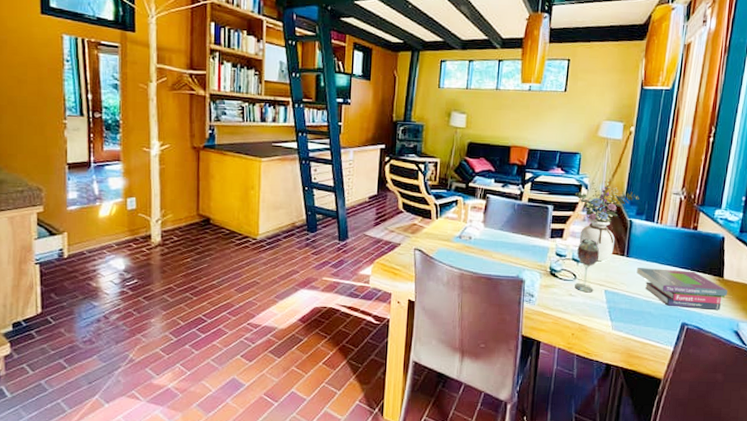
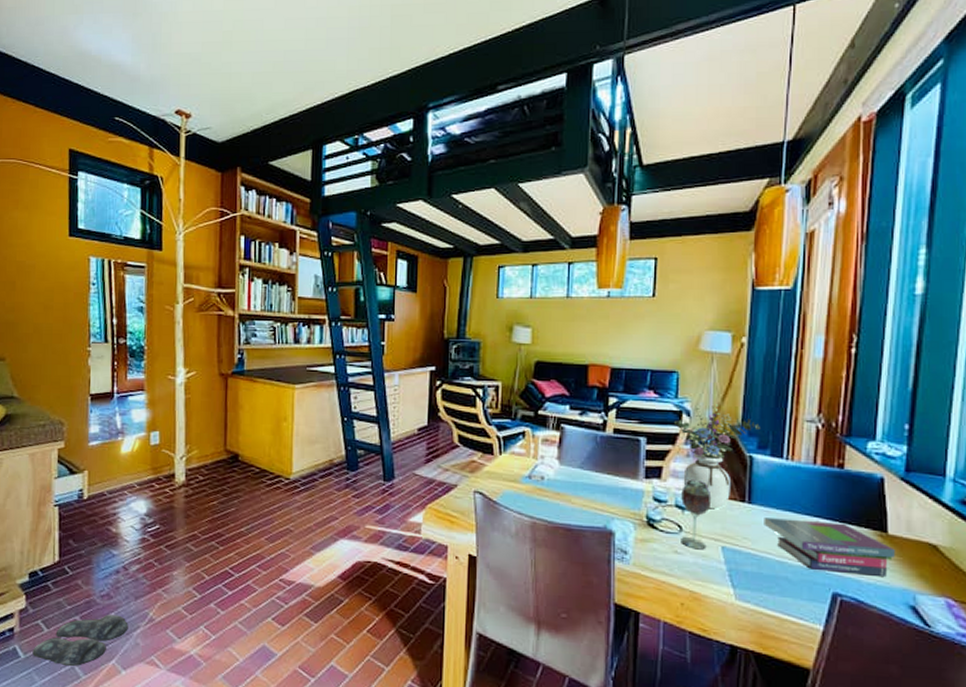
slippers: none [19,357,110,403] -> present [32,614,128,667]

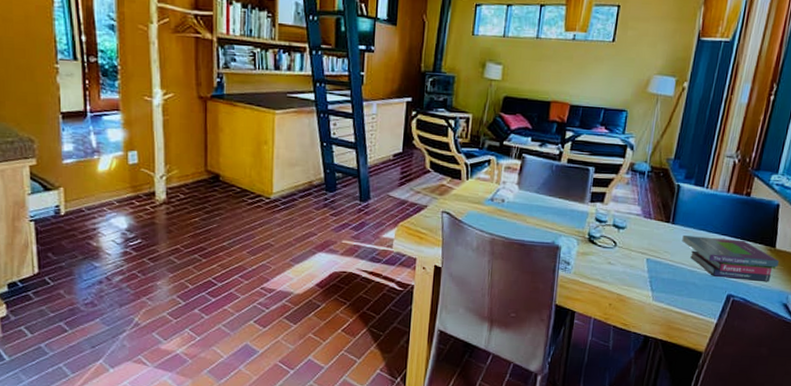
slippers: present [32,614,128,667] -> none [17,320,114,367]
bouquet: present [673,403,760,509] -> none [618,139,689,229]
wineglass: present [681,479,712,550] -> none [614,203,644,261]

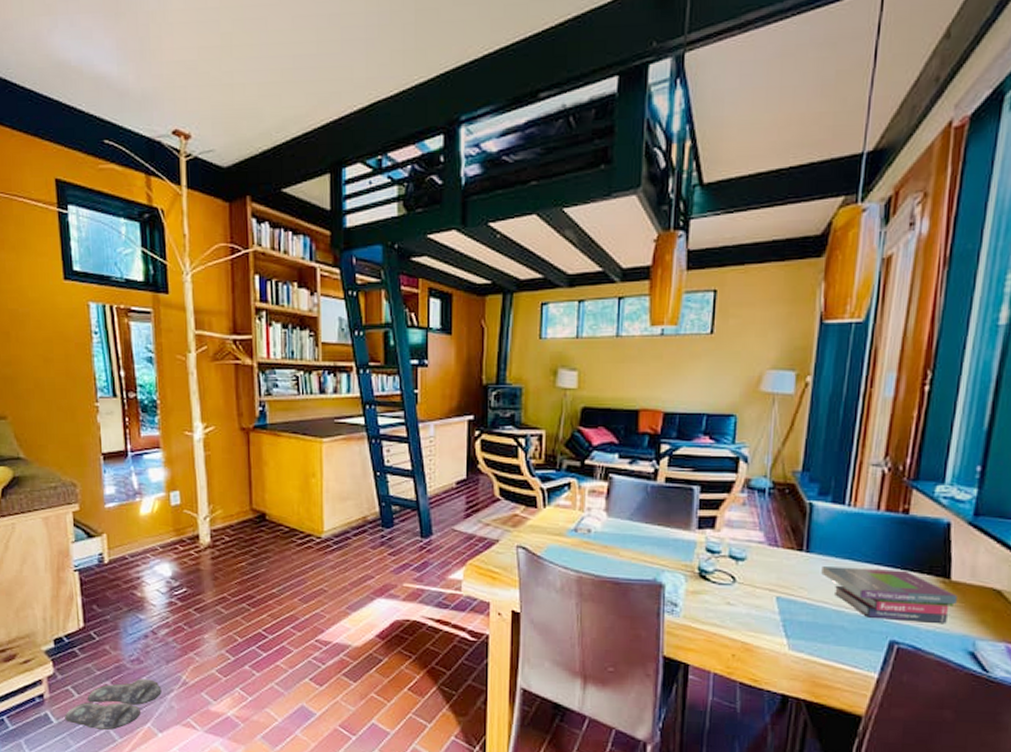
slippers: none [17,320,114,367] -> present [65,679,162,731]

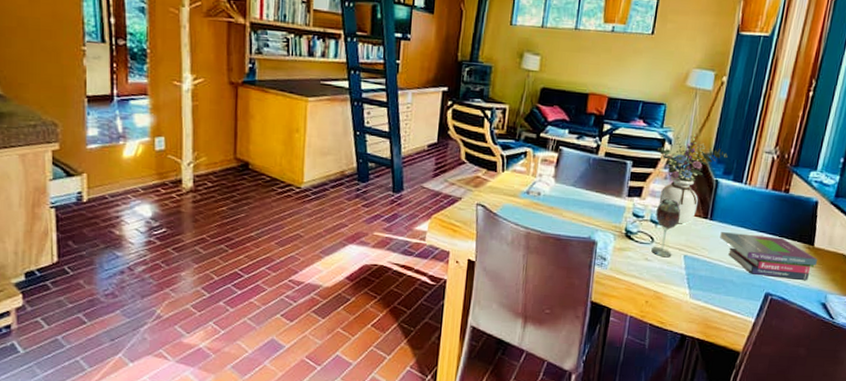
slippers: present [65,679,162,731] -> none [33,312,135,360]
bouquet: none [729,448,822,559] -> present [656,133,728,224]
wineglass: none [734,528,768,601] -> present [651,198,681,258]

